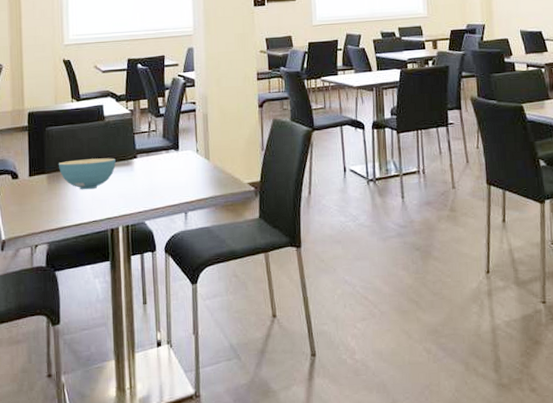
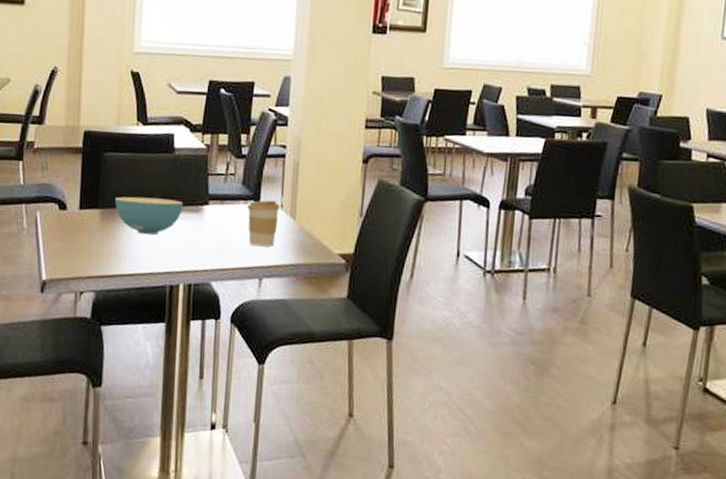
coffee cup: none [169,147,196,186] -> present [247,200,281,246]

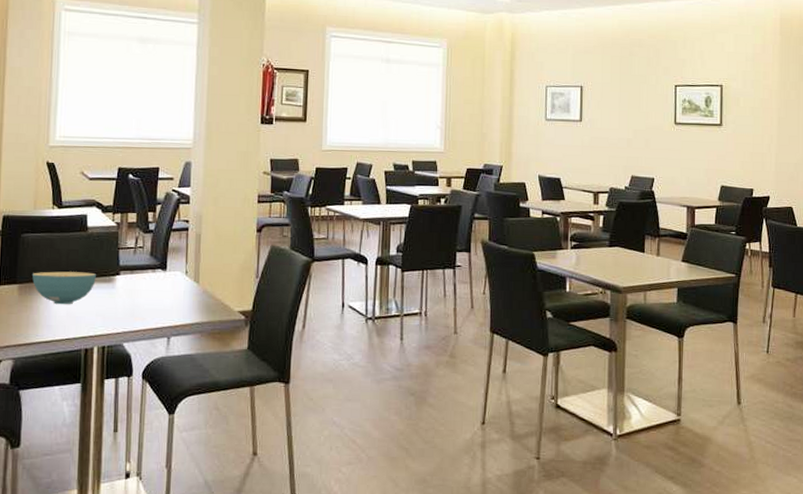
coffee cup: present [247,200,281,246] -> none [155,268,185,308]

